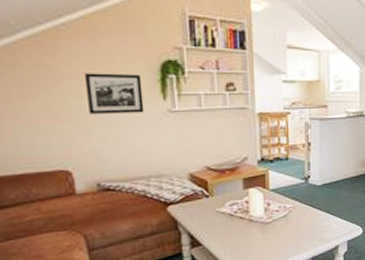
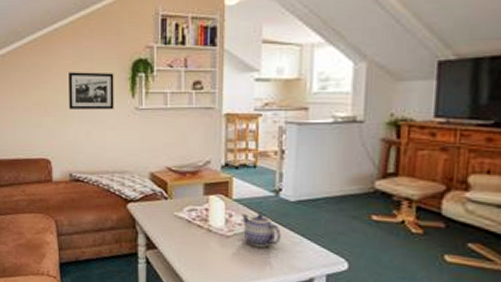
teapot: none [278,199,312,228] -> present [242,213,281,248]

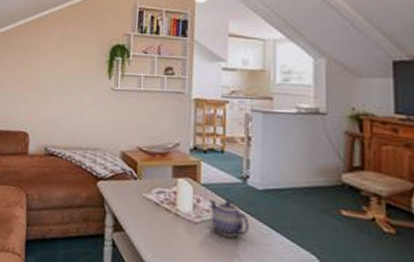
picture frame: present [69,72,114,110] -> none [51,53,94,89]

